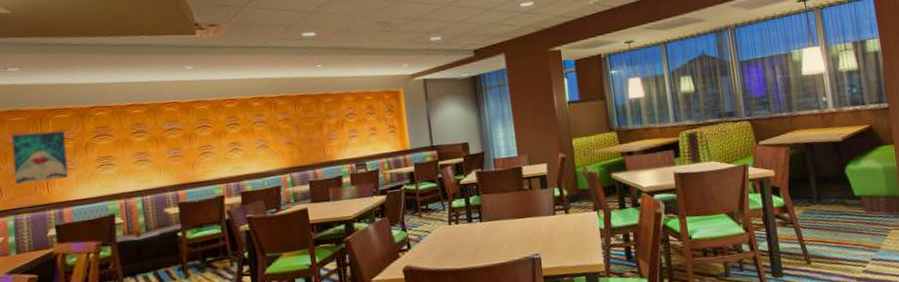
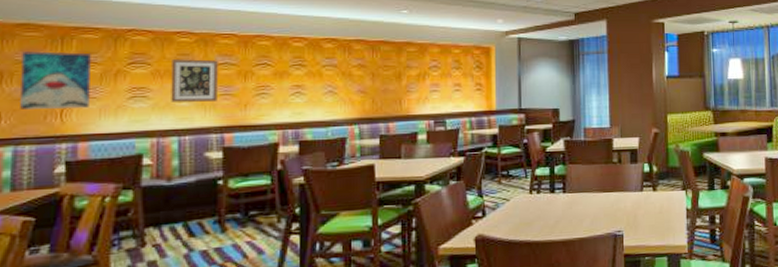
wall art: none [129,127,169,167] -> present [171,59,218,102]

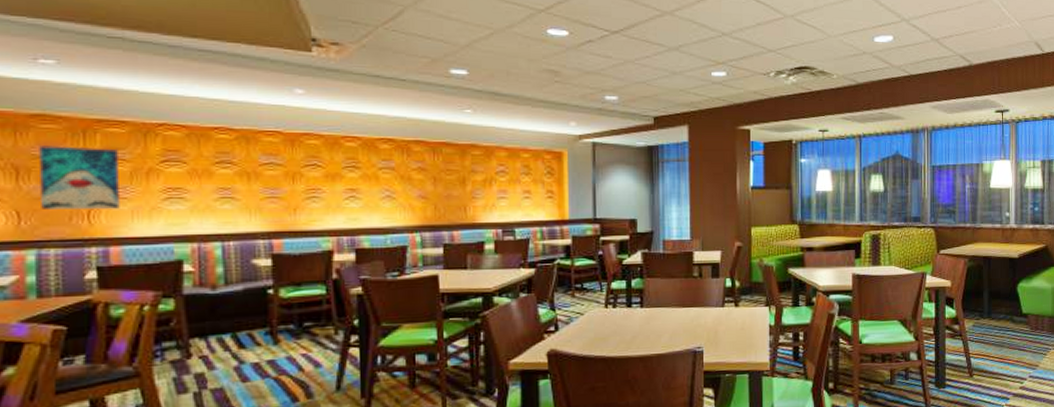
wall art: present [171,59,218,102] -> none [210,158,263,205]

